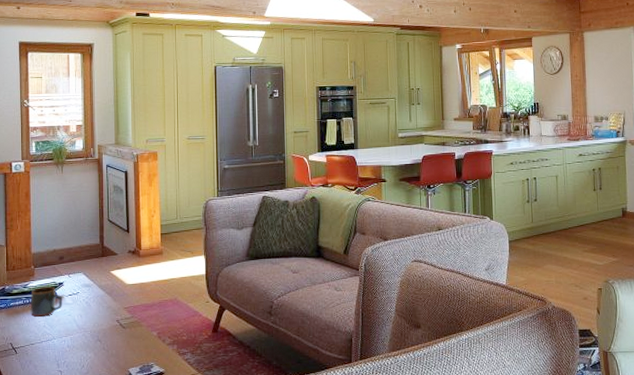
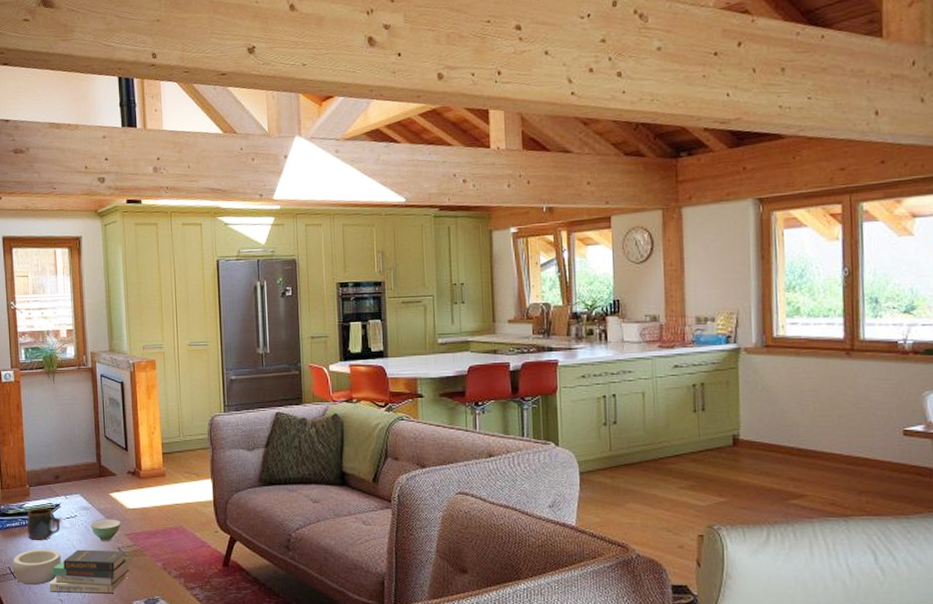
bowl: none [15,324,62,359] -> present [13,548,61,586]
books: none [49,323,130,364] -> present [49,549,133,594]
bowl: none [91,294,121,316] -> present [90,519,122,542]

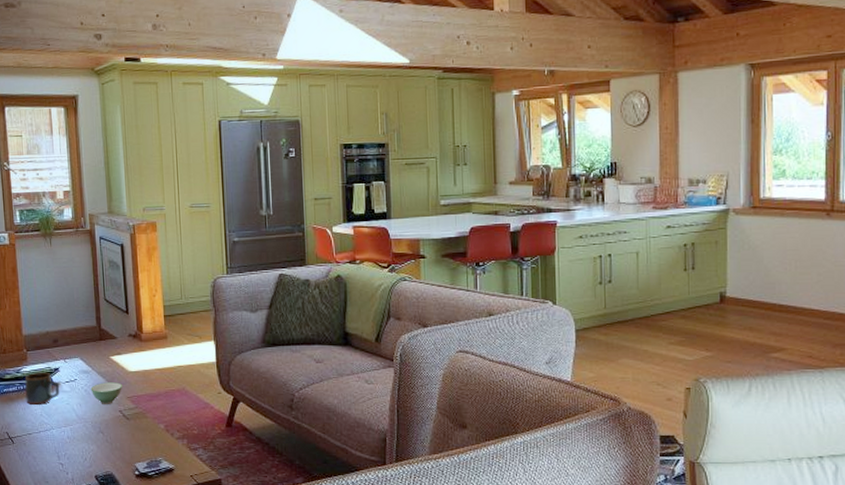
bowl: present [13,548,61,586] -> none [10,413,61,450]
books: present [49,549,133,594] -> none [48,413,135,456]

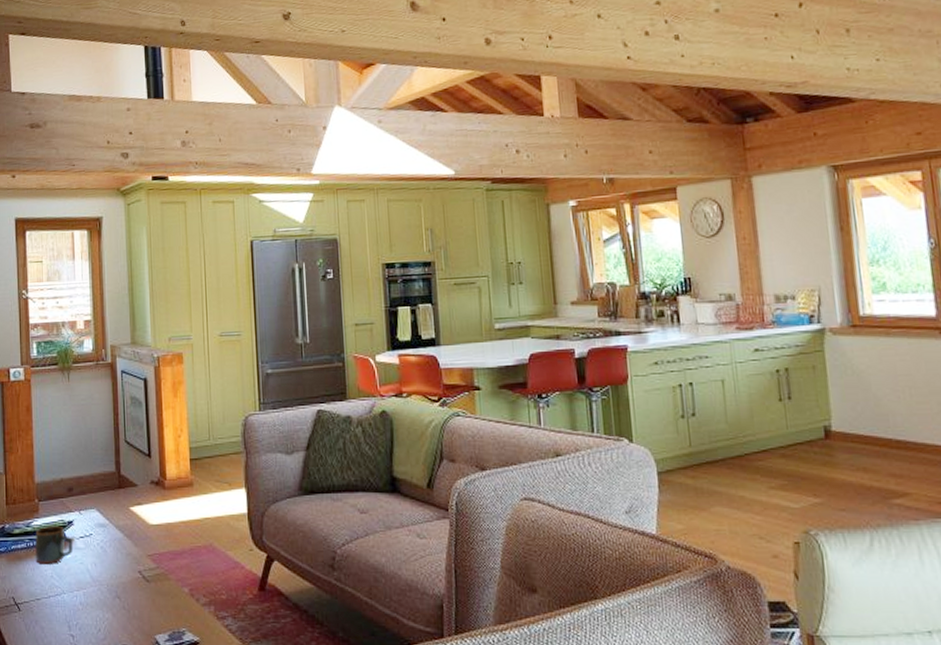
bowl: present [90,382,123,406] -> none [107,537,144,565]

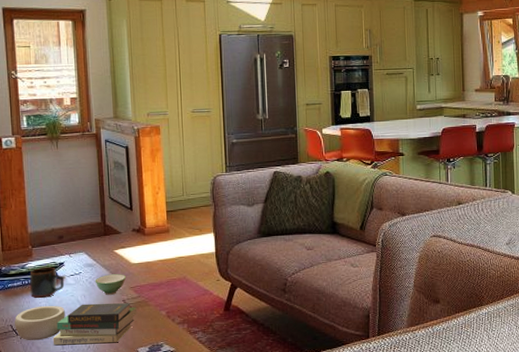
bowl: none [17,574,73,619] -> present [15,305,65,341]
books: none [58,574,156,627] -> present [53,303,138,346]
bowl: none [107,537,144,565] -> present [95,274,127,296]

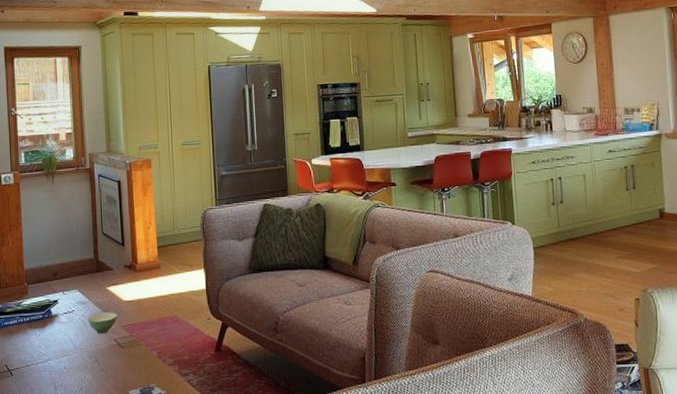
bowl: present [15,305,65,341] -> none [10,344,58,382]
mug: present [29,267,65,298] -> none [25,304,58,337]
books: present [53,303,138,346] -> none [46,342,129,387]

